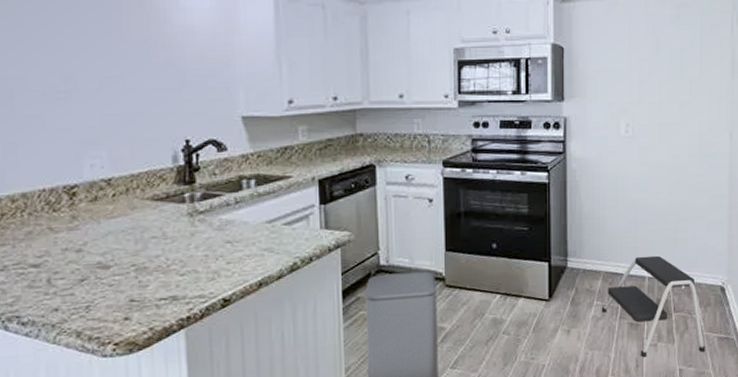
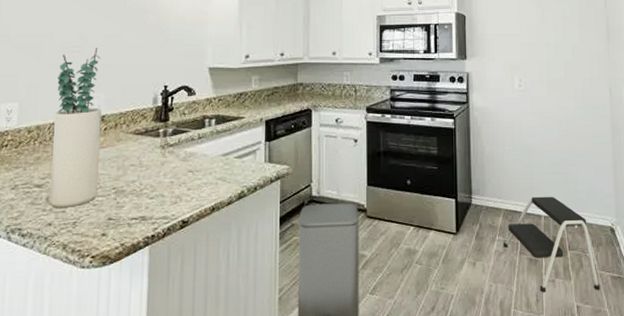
vase: none [41,93,113,291] -> present [50,48,102,208]

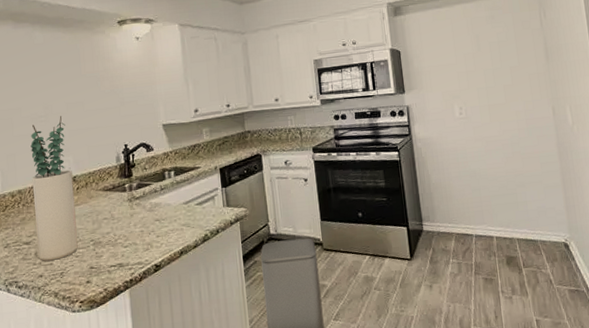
step stool: present [503,196,600,293] -> none [457,217,559,310]

